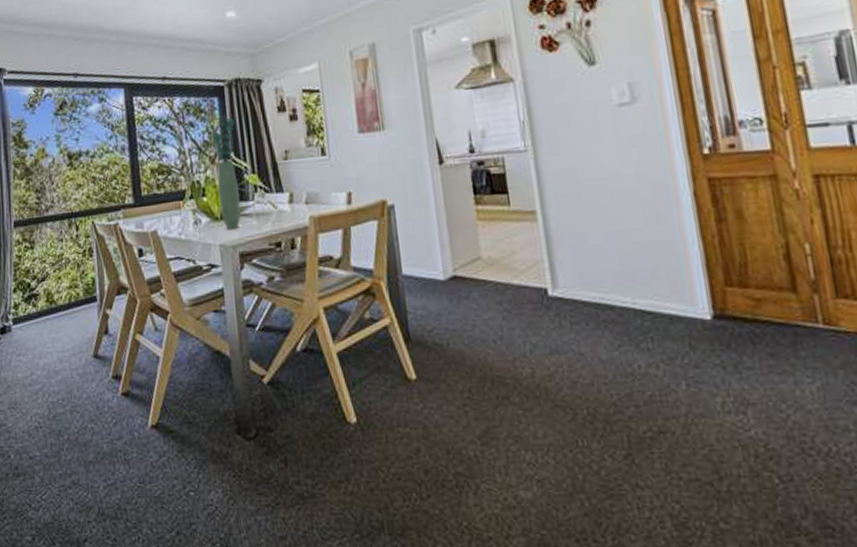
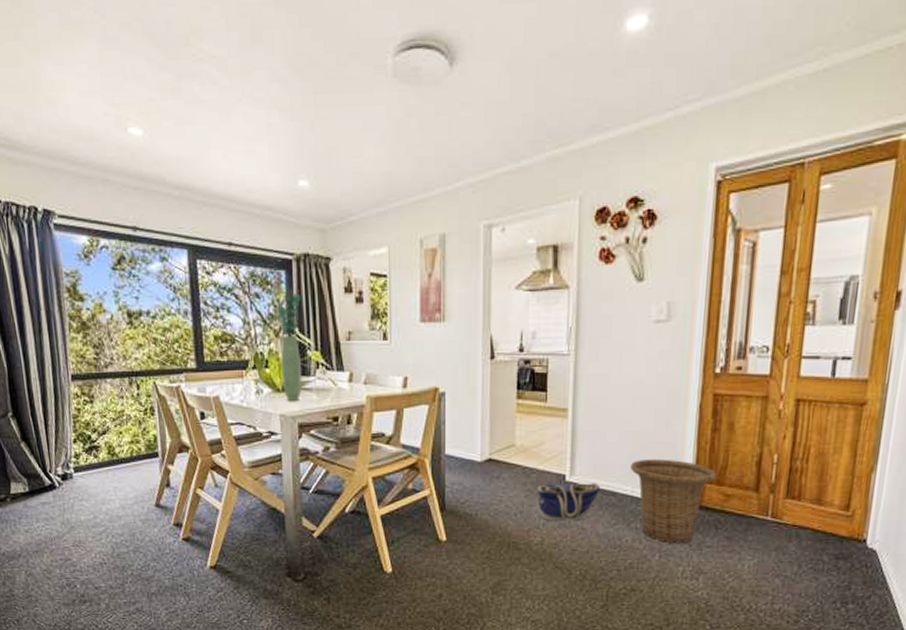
tote bag: none [514,296,594,346] -> present [536,483,601,522]
basket: none [624,260,736,367] -> present [631,458,716,544]

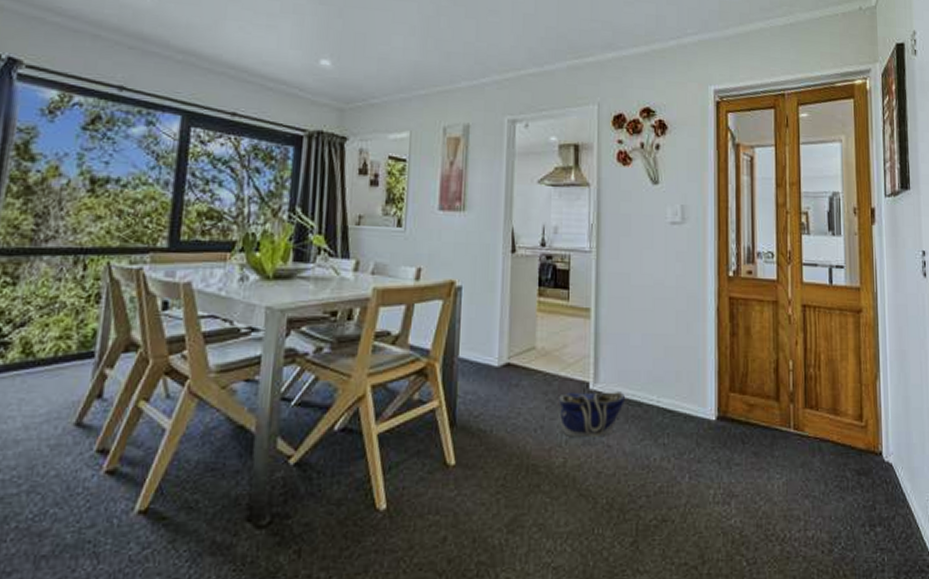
vase: present [277,288,302,402] -> none [274,165,310,292]
basket: present [631,458,716,544] -> none [655,364,738,462]

